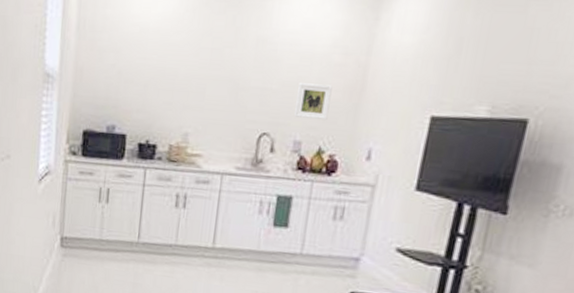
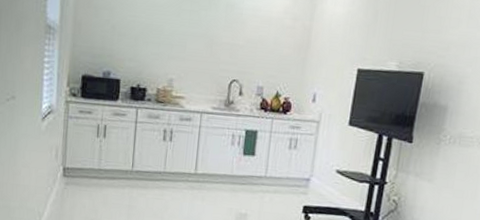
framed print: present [294,83,333,121] -> none [257,40,286,71]

